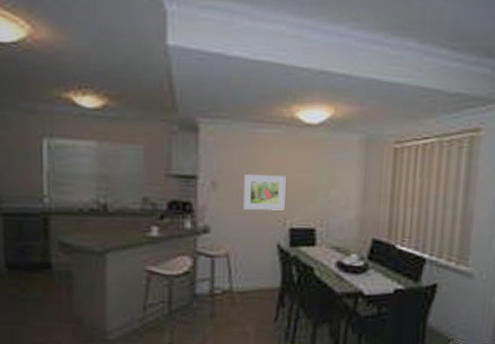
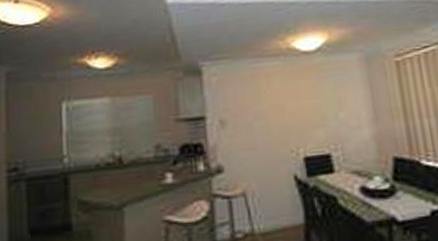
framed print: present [244,174,286,211] -> none [251,104,296,144]

